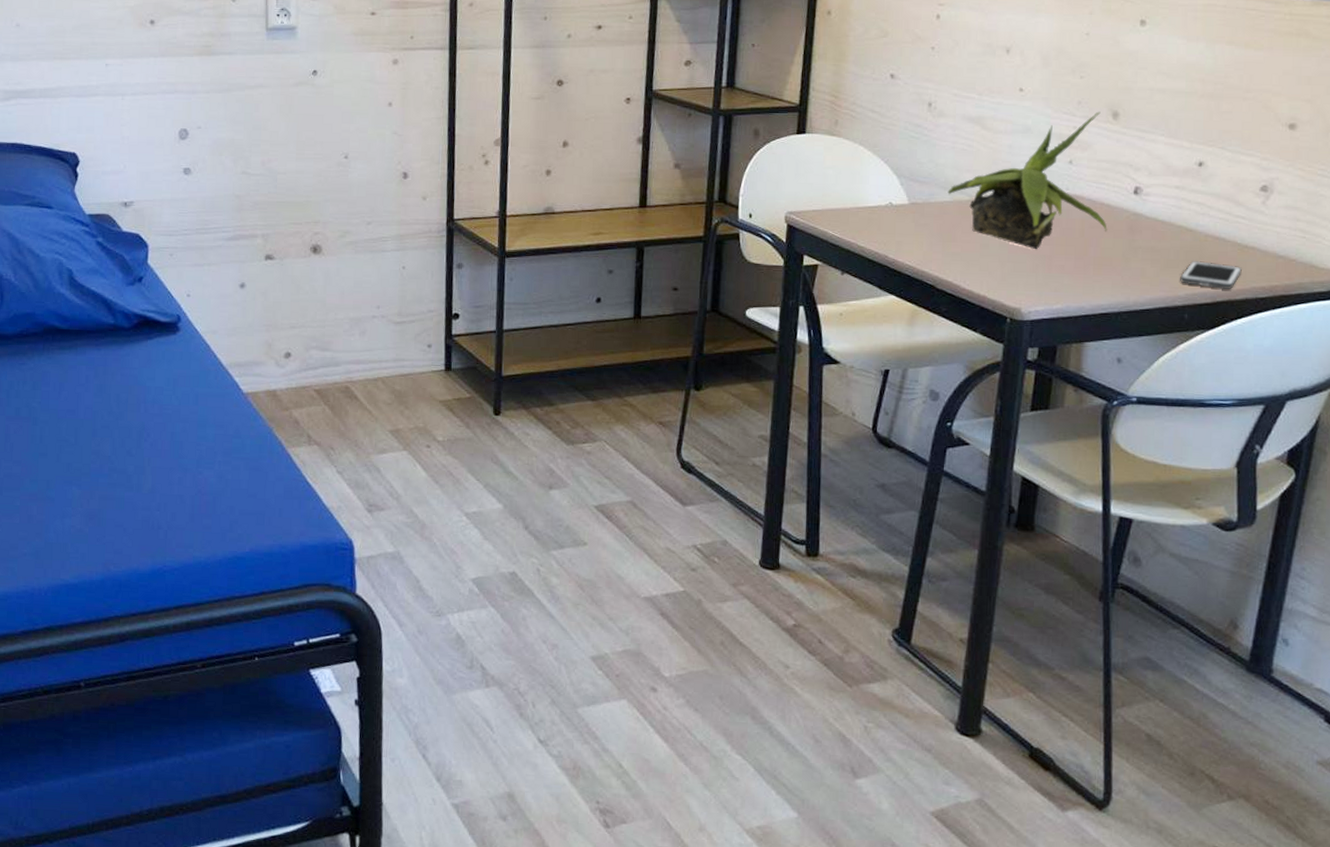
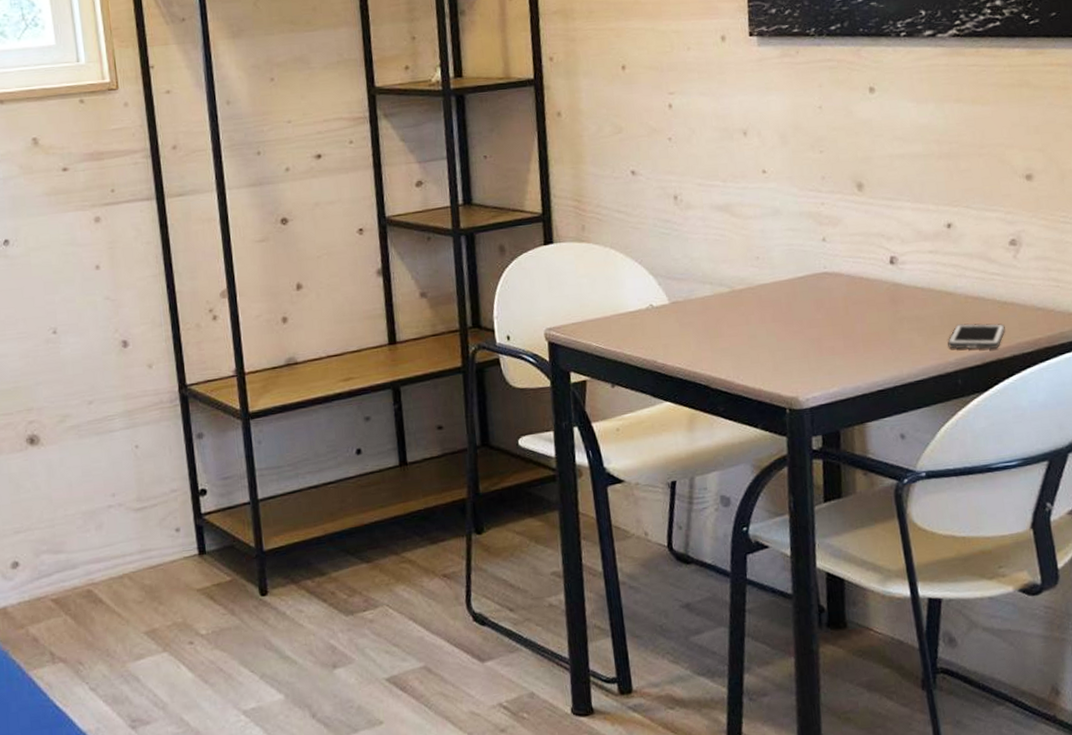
potted plant: present [947,111,1107,250] -> none [707,184,871,334]

